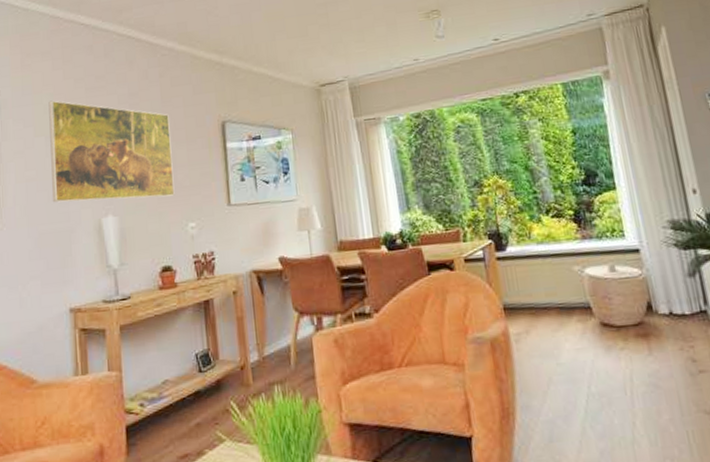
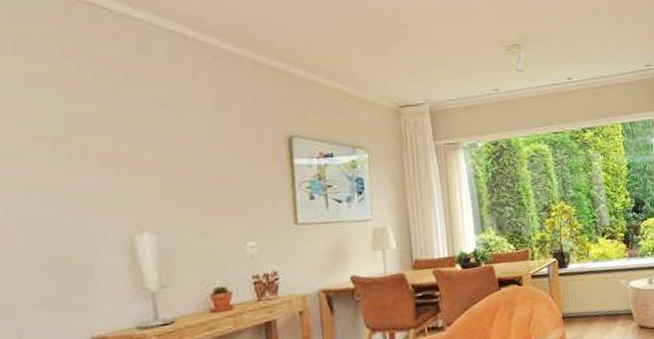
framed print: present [48,100,175,203] -> none [56,96,231,218]

